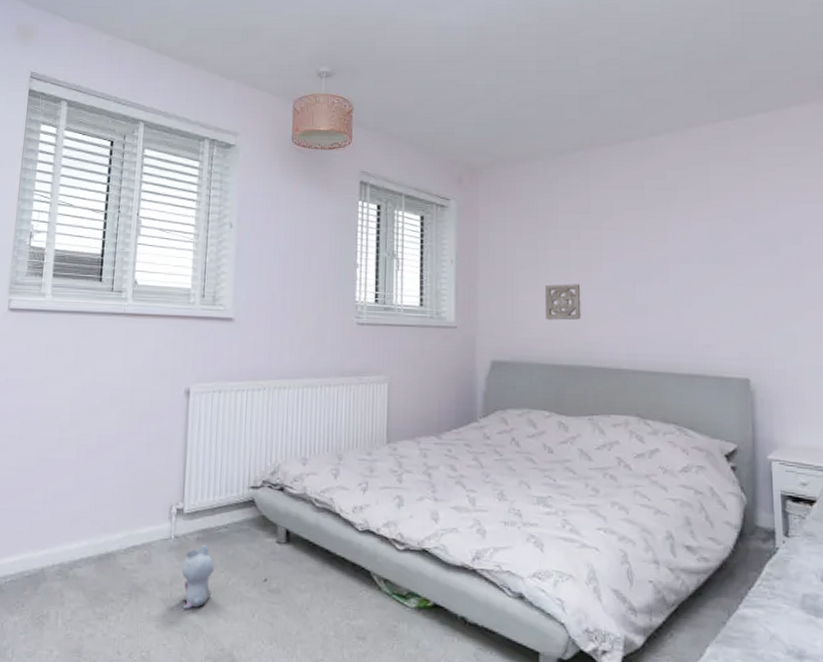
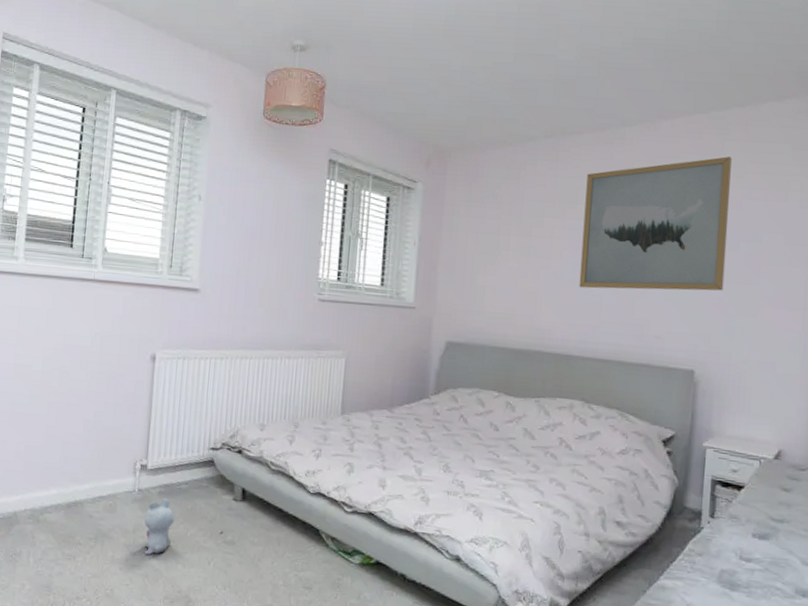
wall ornament: present [544,284,581,320] -> none [502,270,539,306]
wall art: none [620,161,769,299] -> present [579,156,732,291]

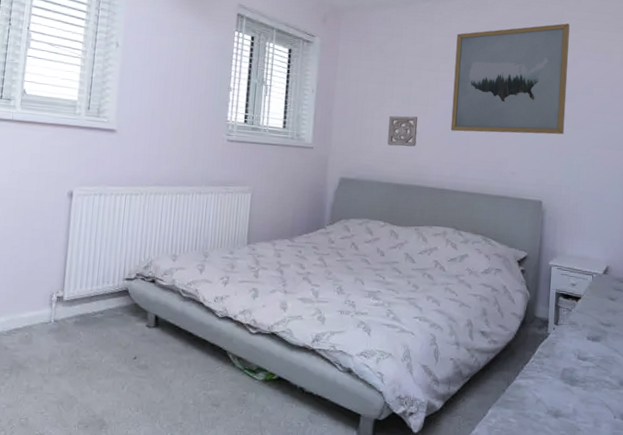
plush toy: present [144,498,175,555] -> none [59,327,90,383]
wall ornament: none [502,270,539,306] -> present [387,115,418,147]

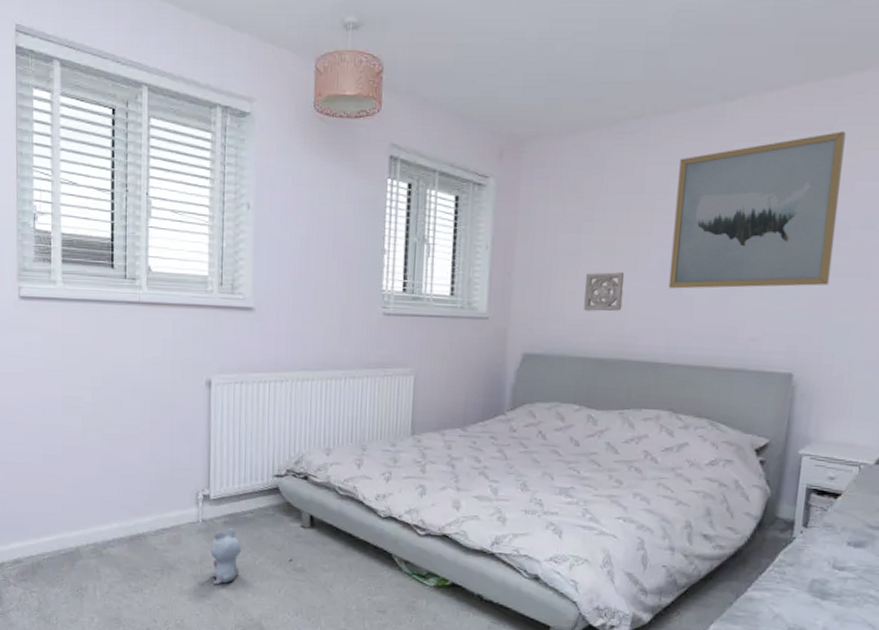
plush toy: none [59,327,90,383] -> present [210,527,242,585]

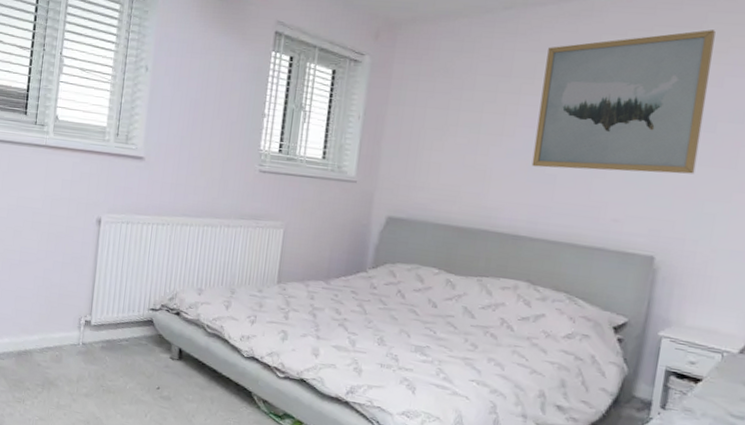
plush toy: present [210,527,242,585] -> none [86,352,116,404]
wall ornament: present [583,272,625,312] -> none [447,146,489,184]

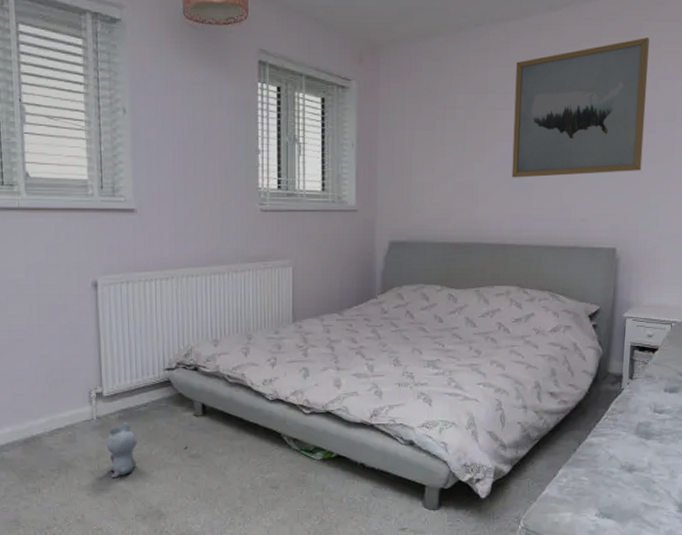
plush toy: none [86,352,116,404] -> present [106,422,138,479]

